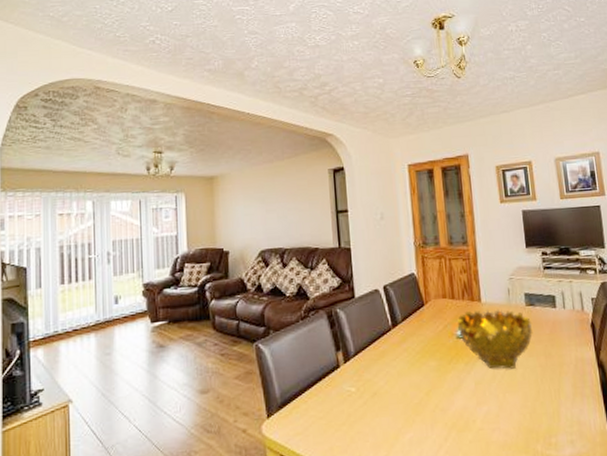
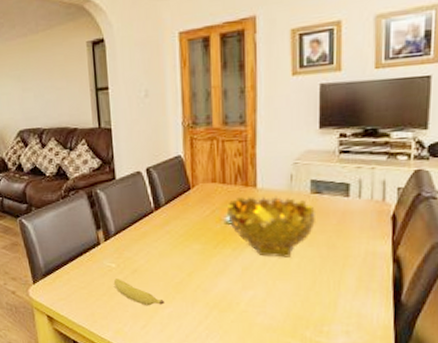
fruit: none [354,404,406,433] -> present [114,279,165,306]

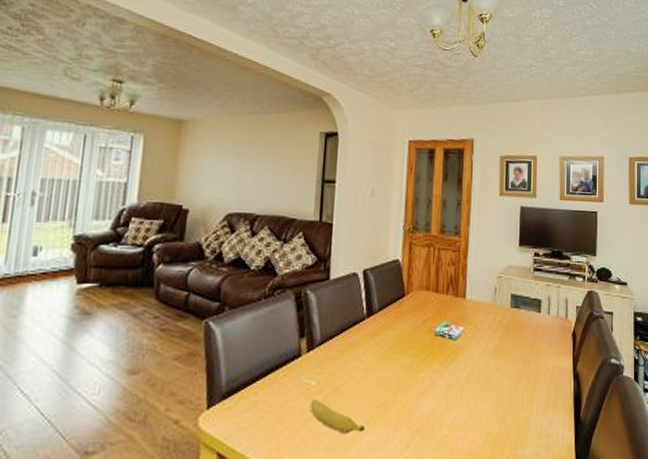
decorative bowl: present [226,196,315,258] -> none [437,308,514,373]

